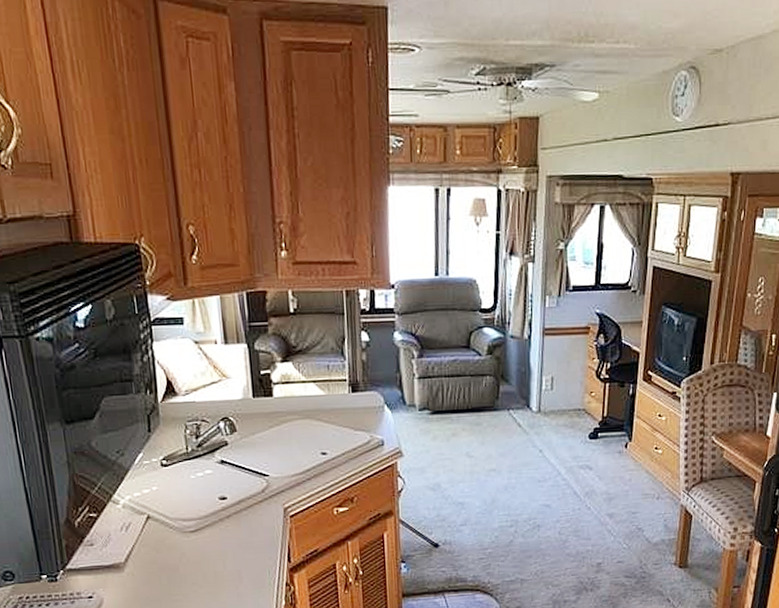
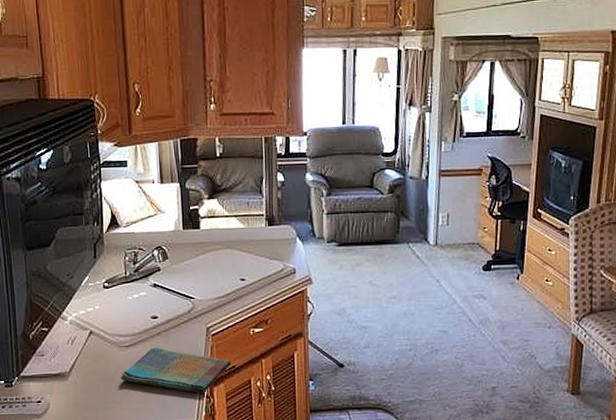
dish towel: none [185,531,314,581] -> present [120,347,232,393]

